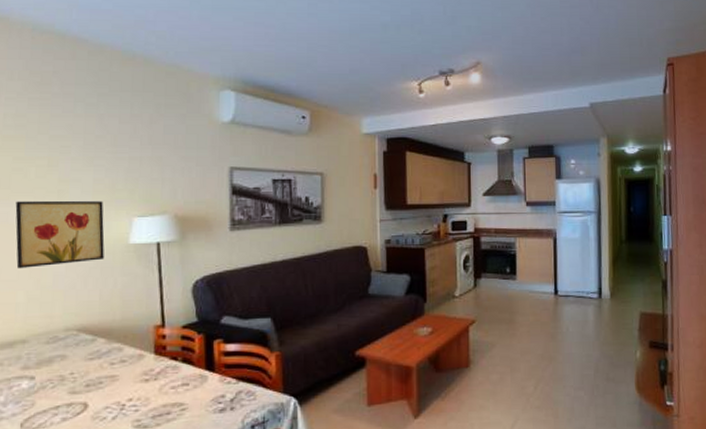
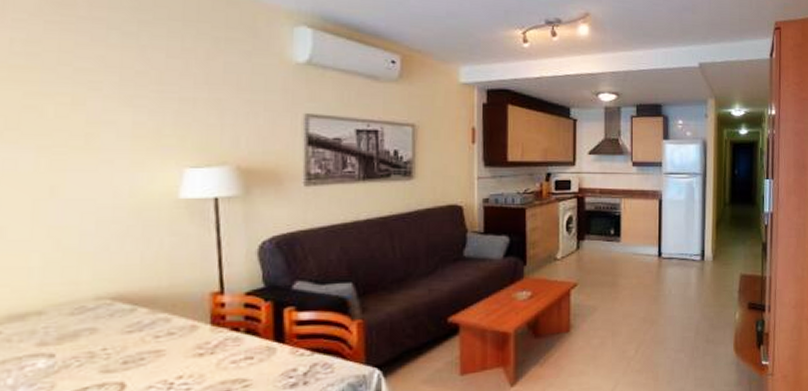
wall art: present [15,200,105,269] -> none [27,145,147,227]

